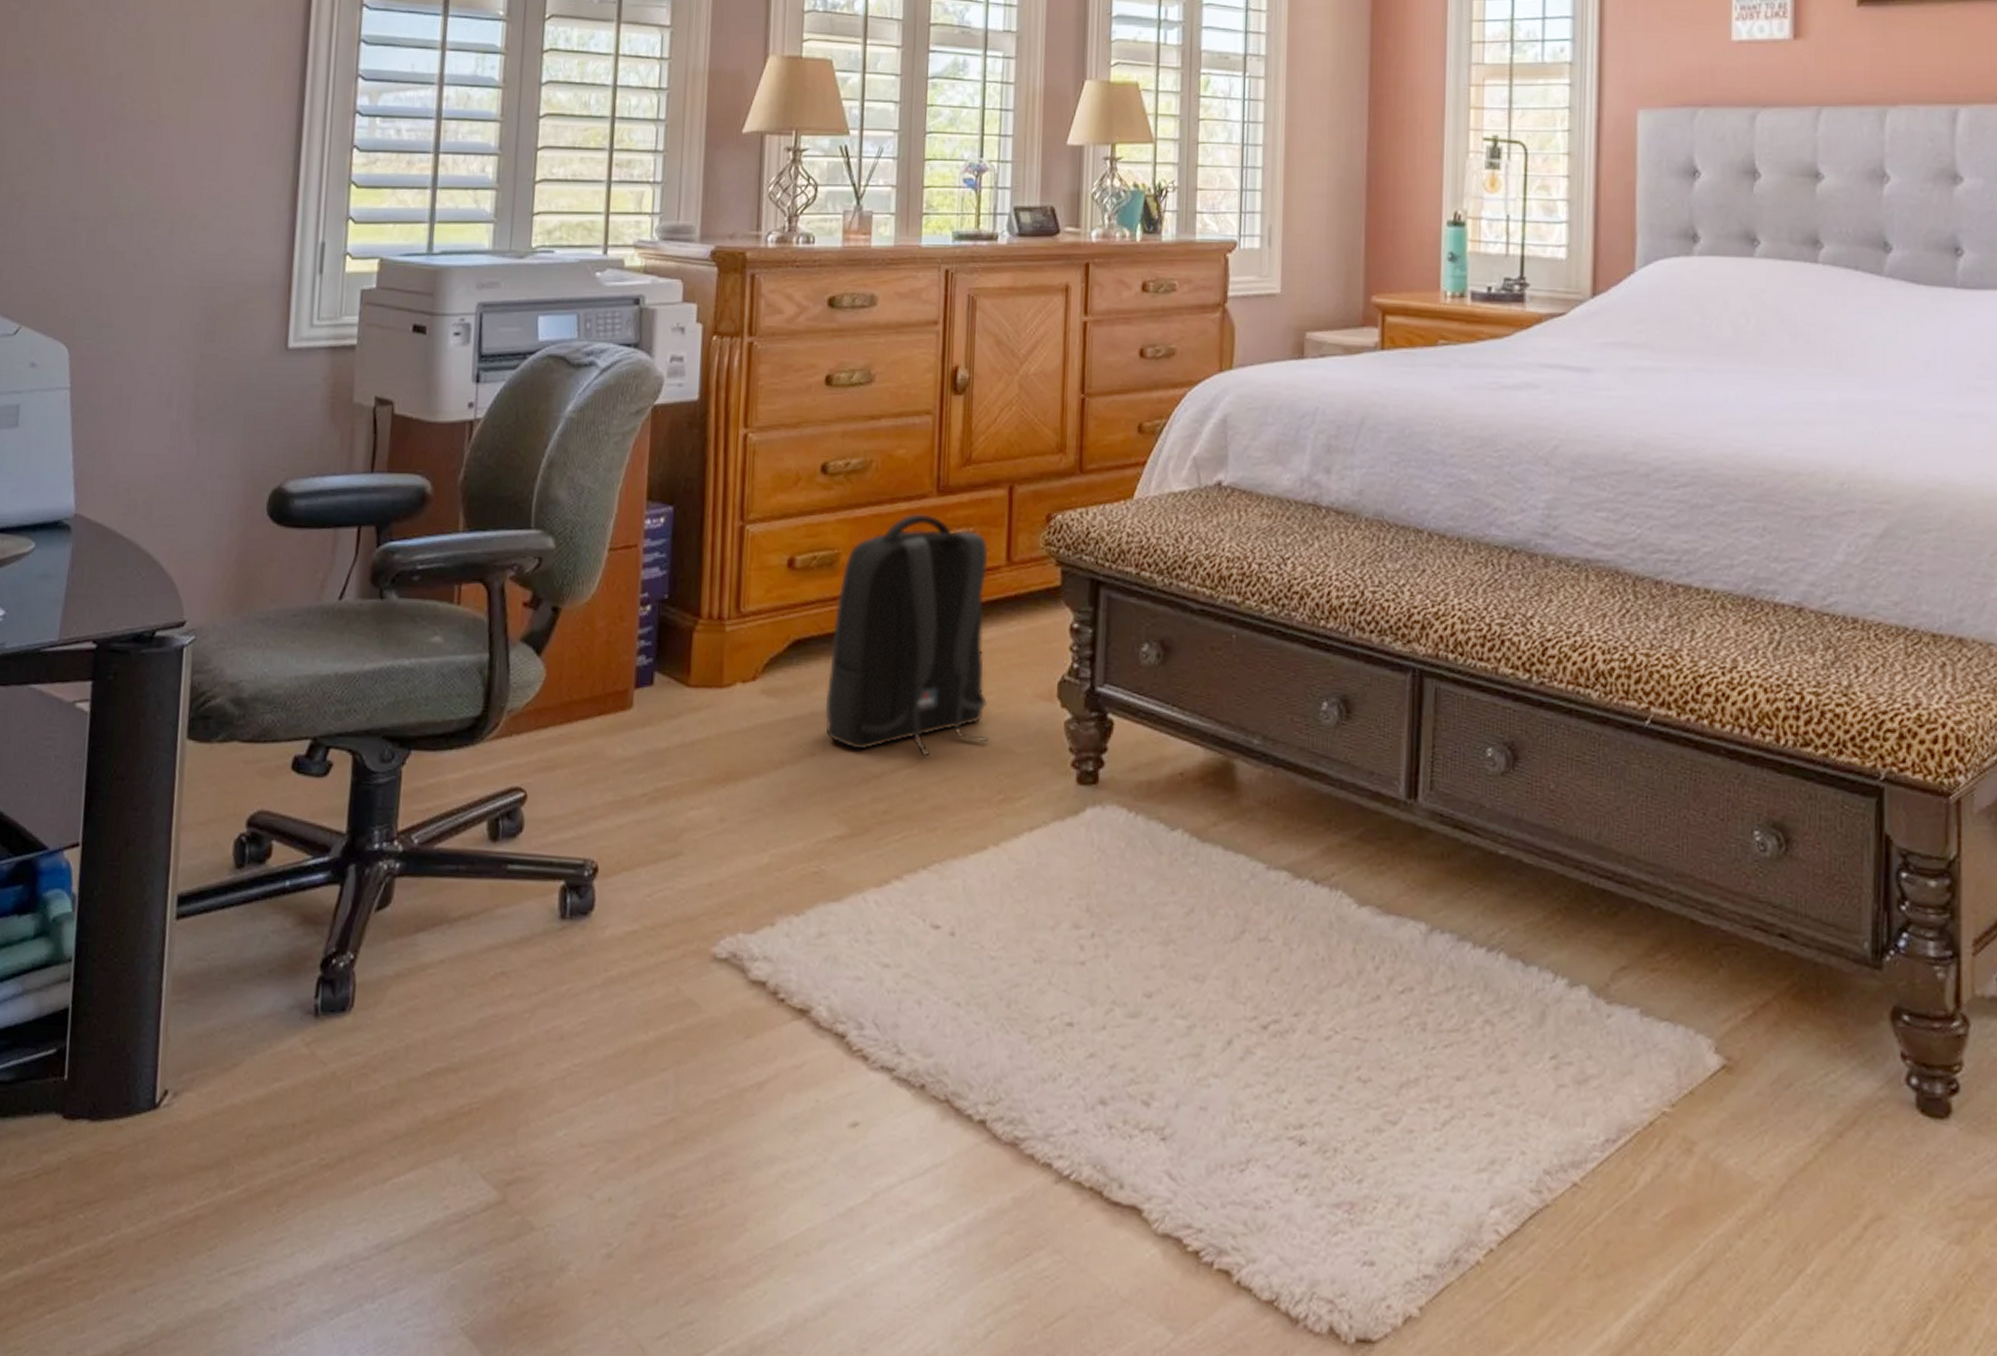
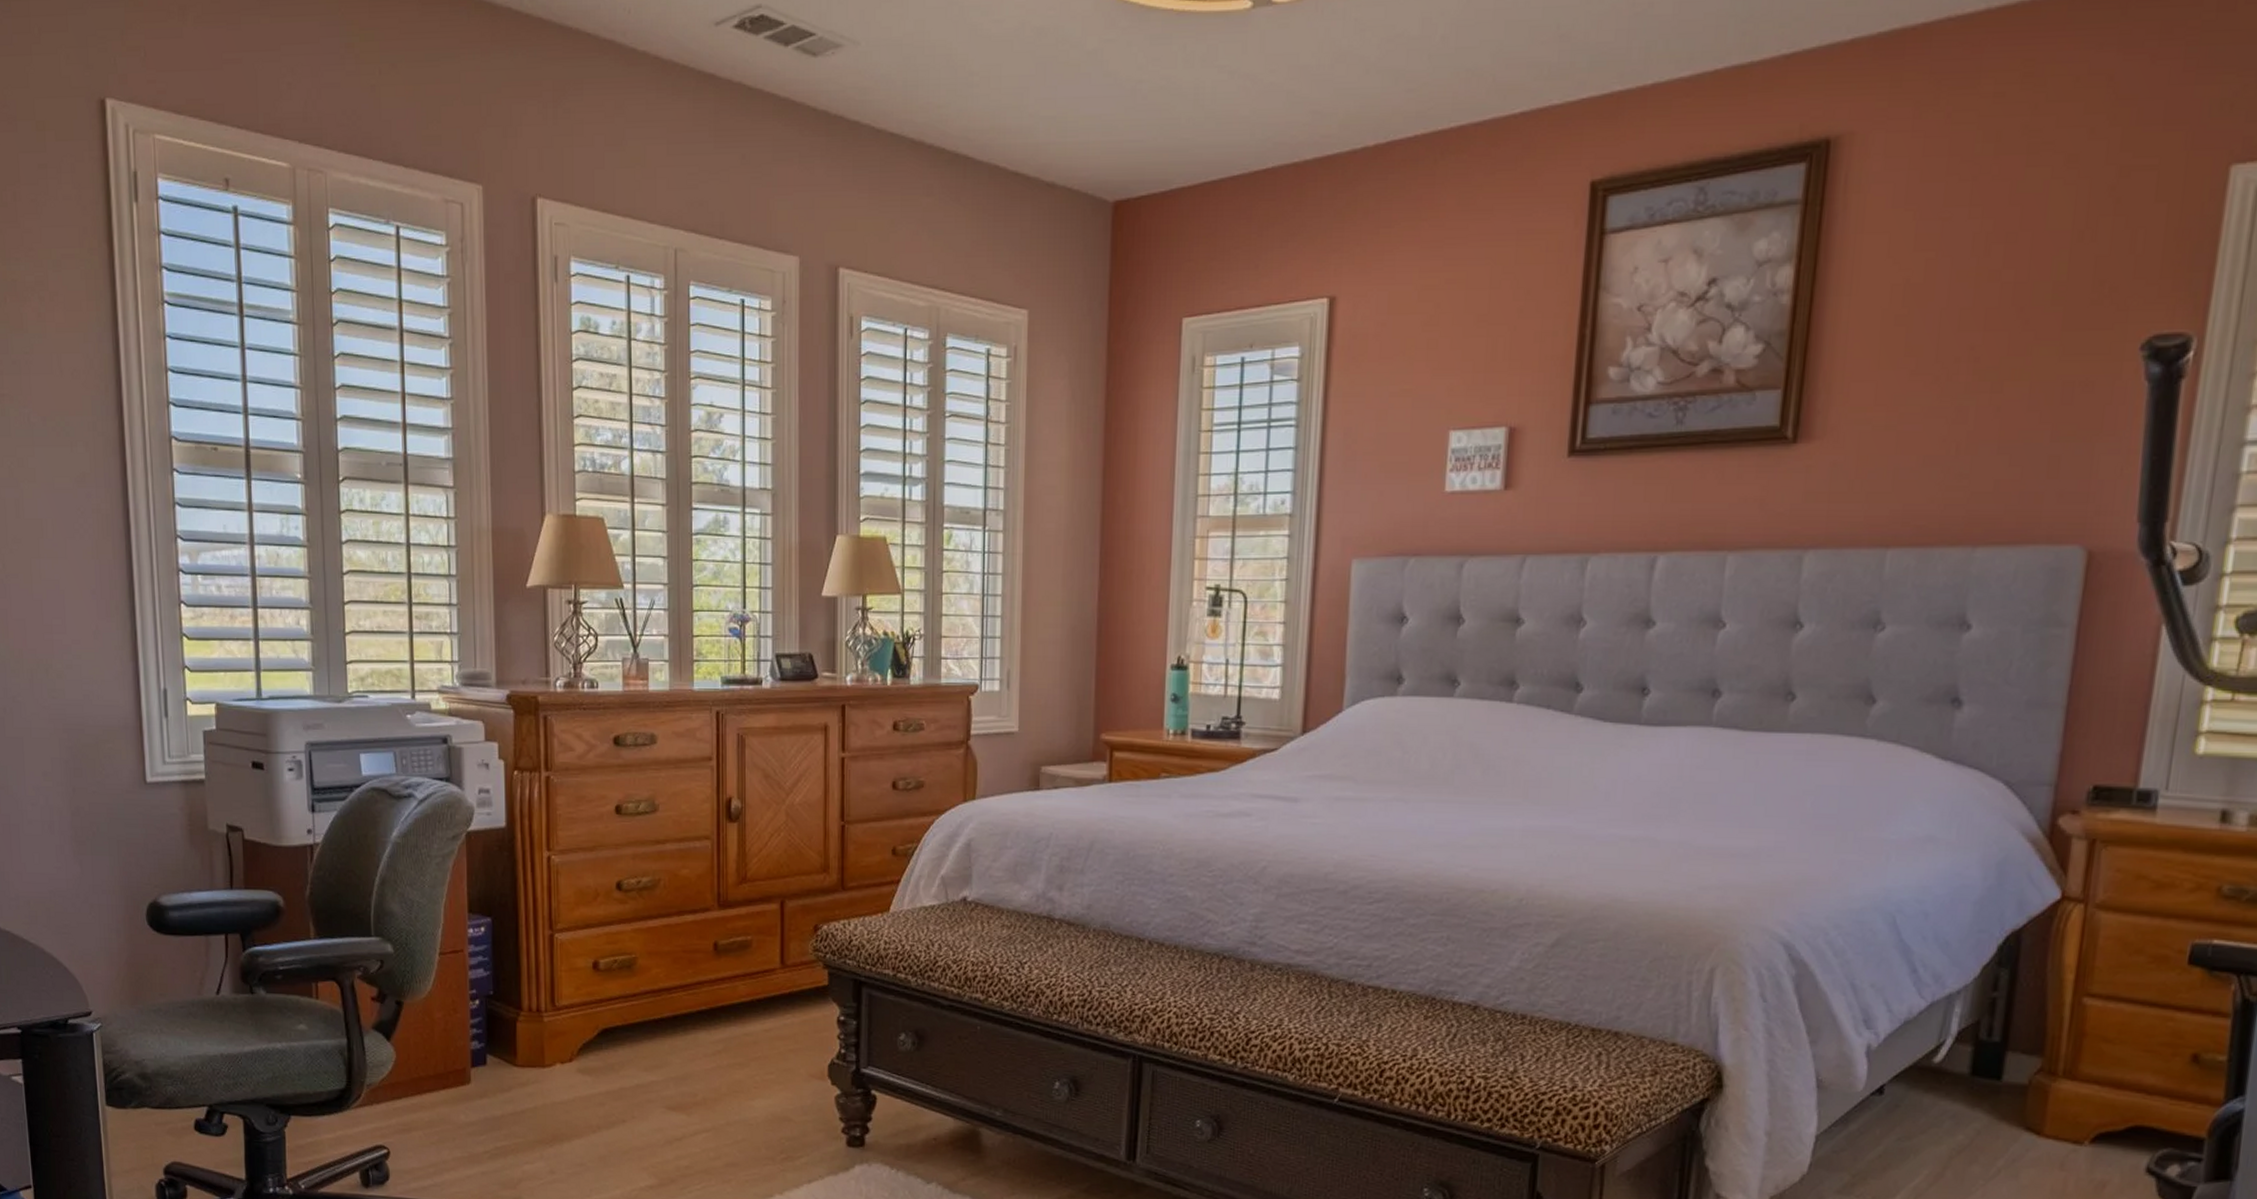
backpack: present [825,514,990,757] -> none [632,924,772,1124]

